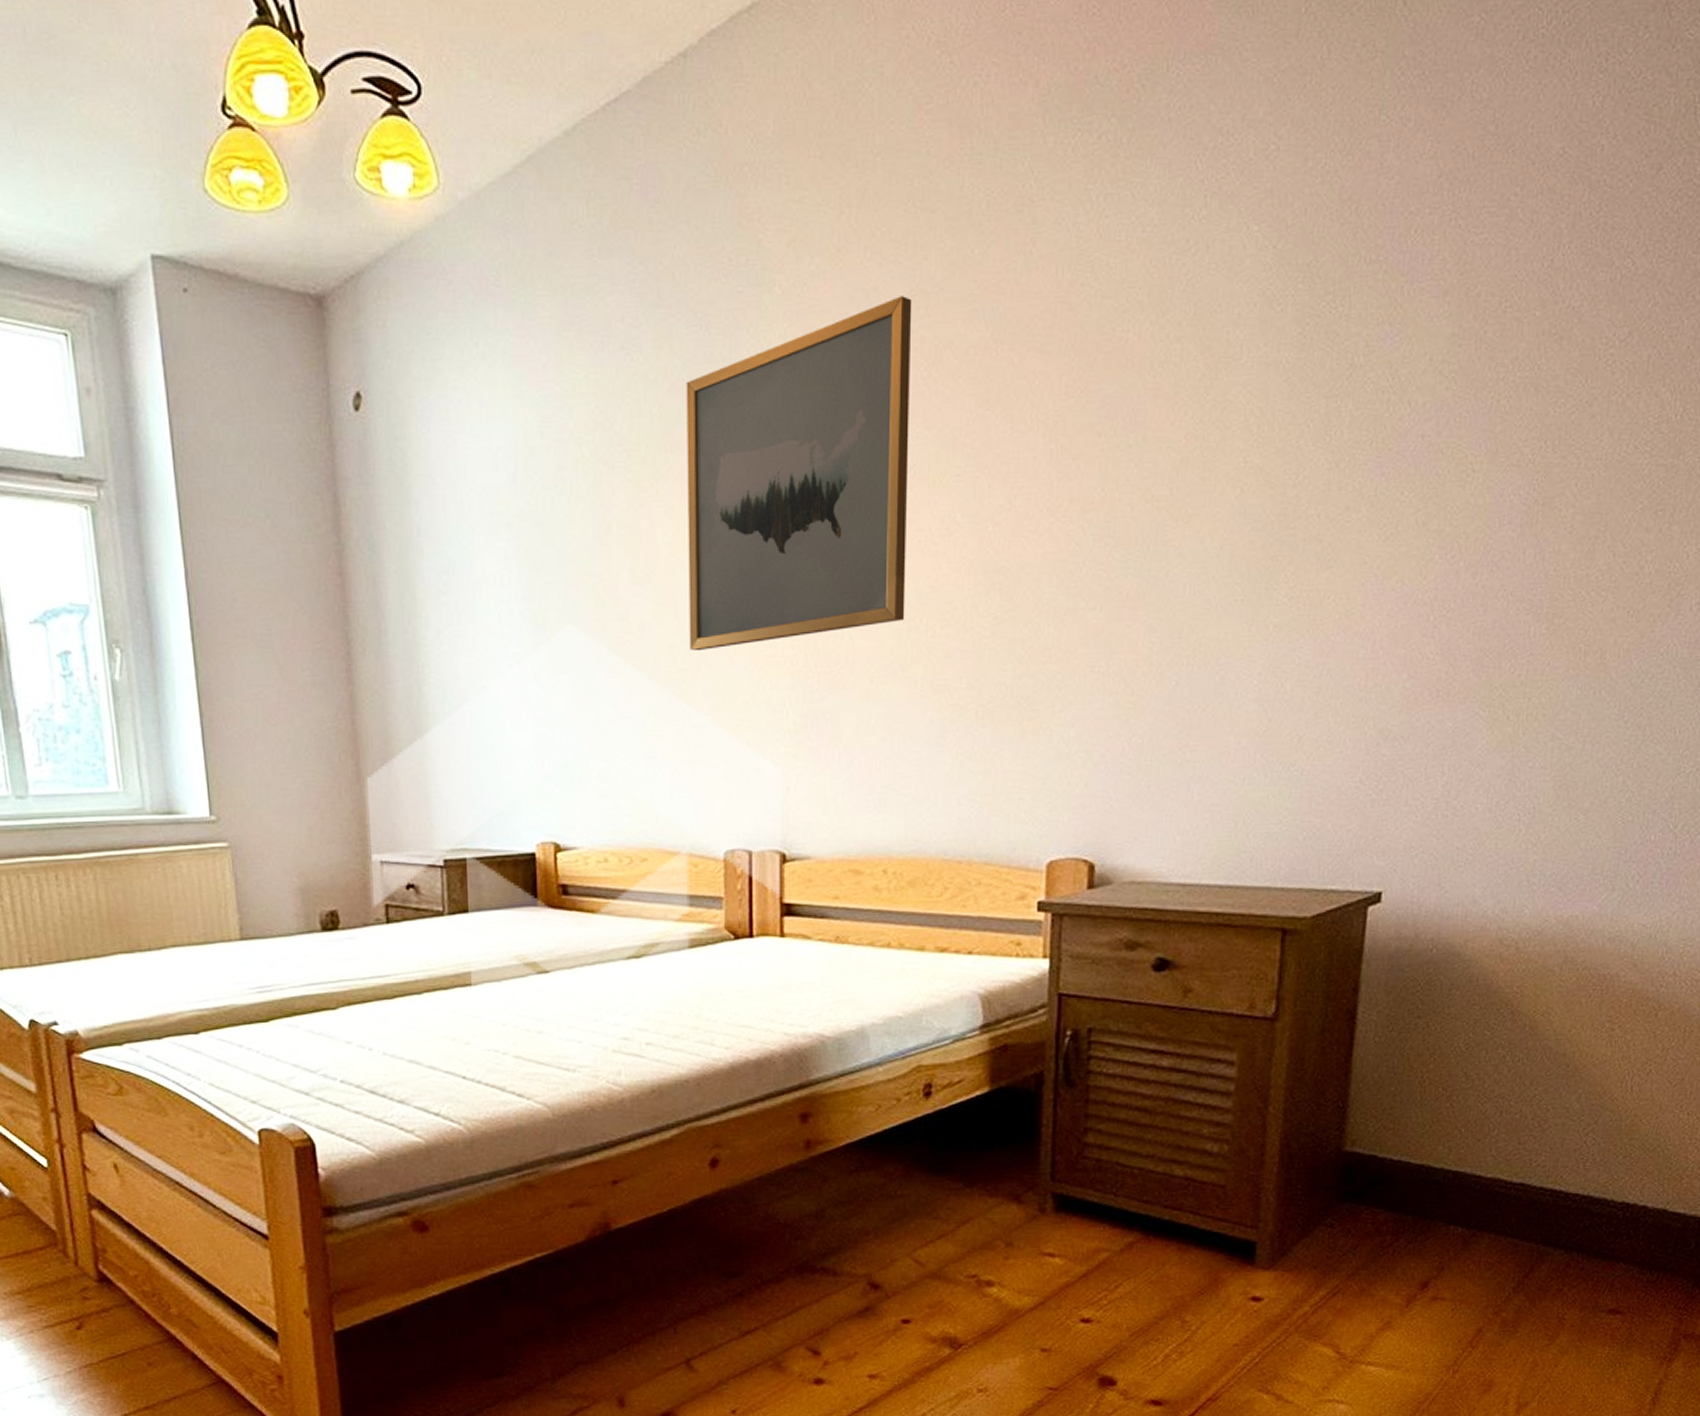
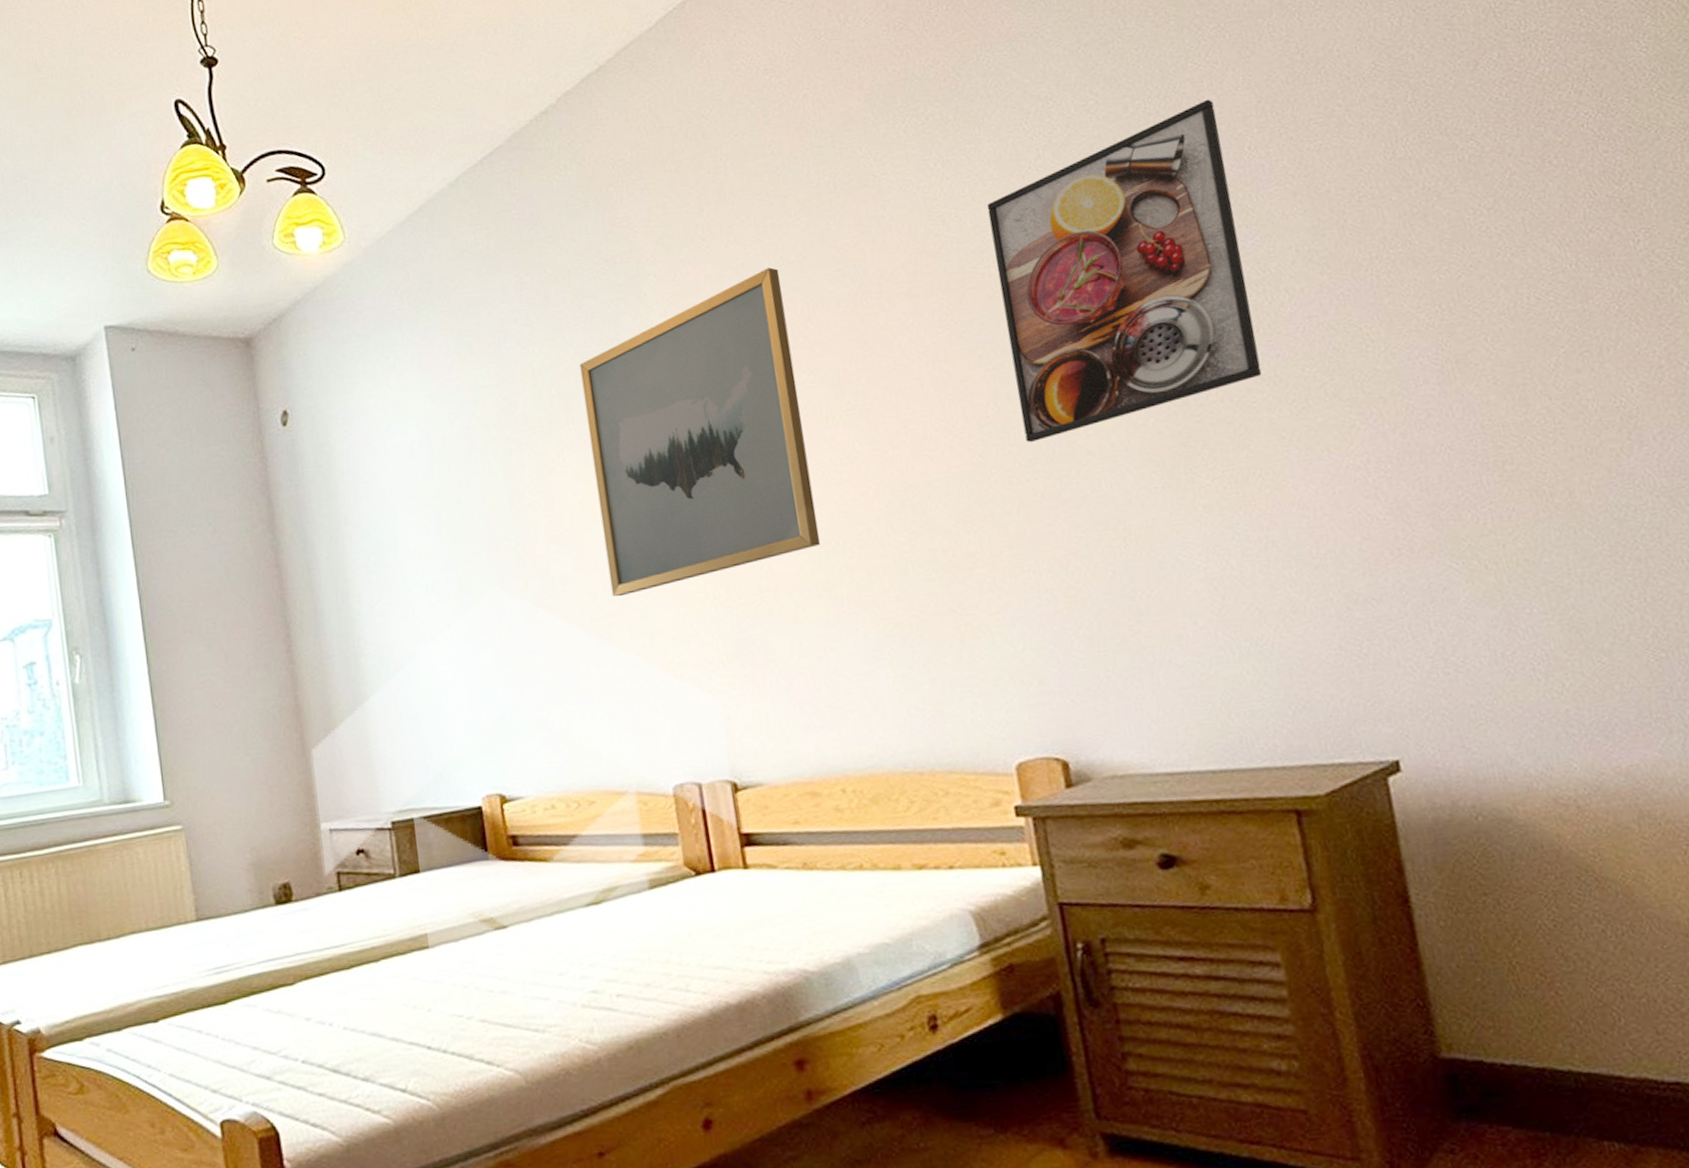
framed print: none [1124,163,1394,537] -> present [986,99,1262,443]

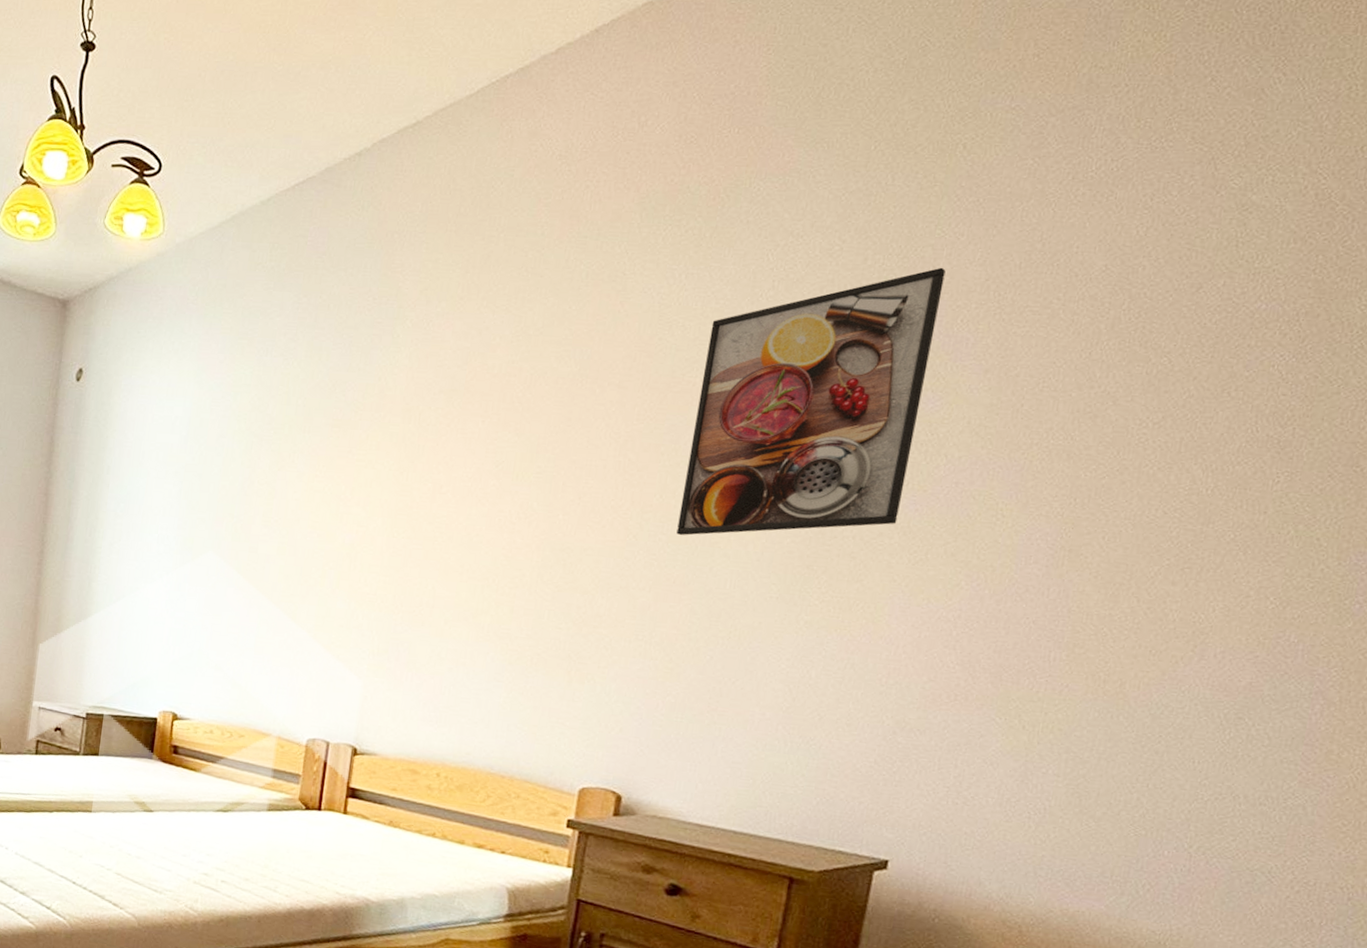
wall art: present [579,267,821,597] -> none [301,335,516,583]

